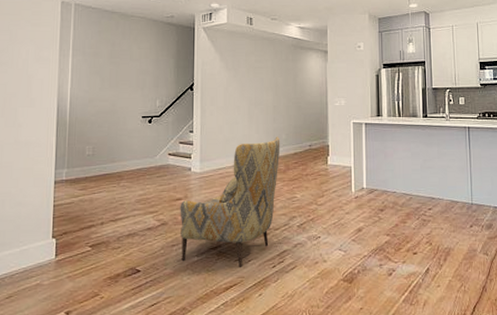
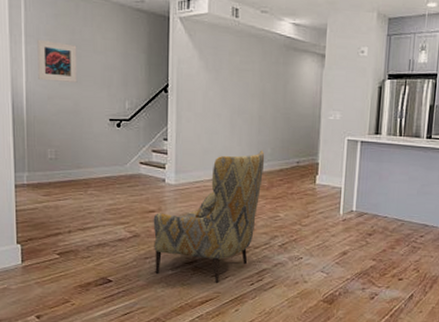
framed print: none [81,52,116,86] -> present [37,39,78,83]

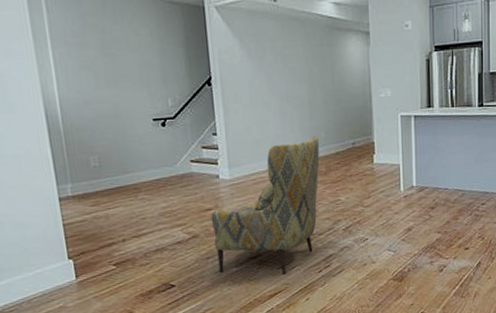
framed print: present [37,39,78,83] -> none [65,41,114,86]

